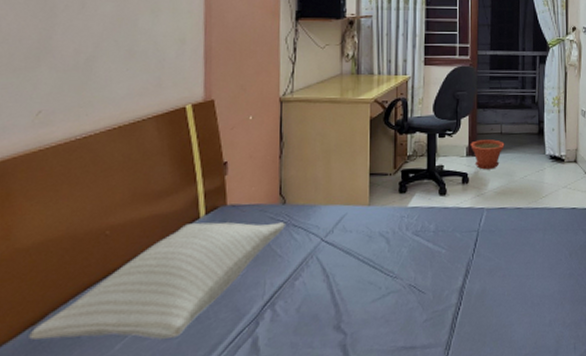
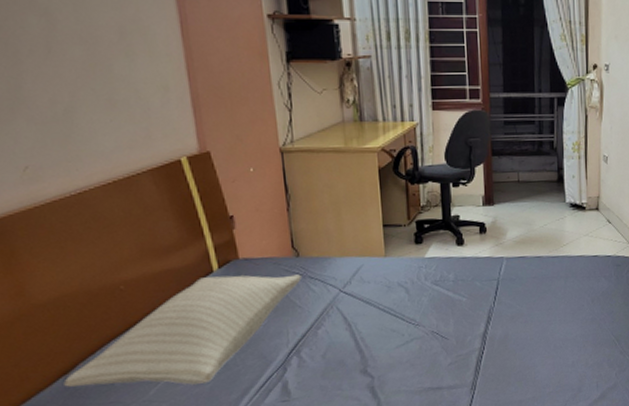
plant pot: present [470,139,505,170] -> none [486,188,523,219]

